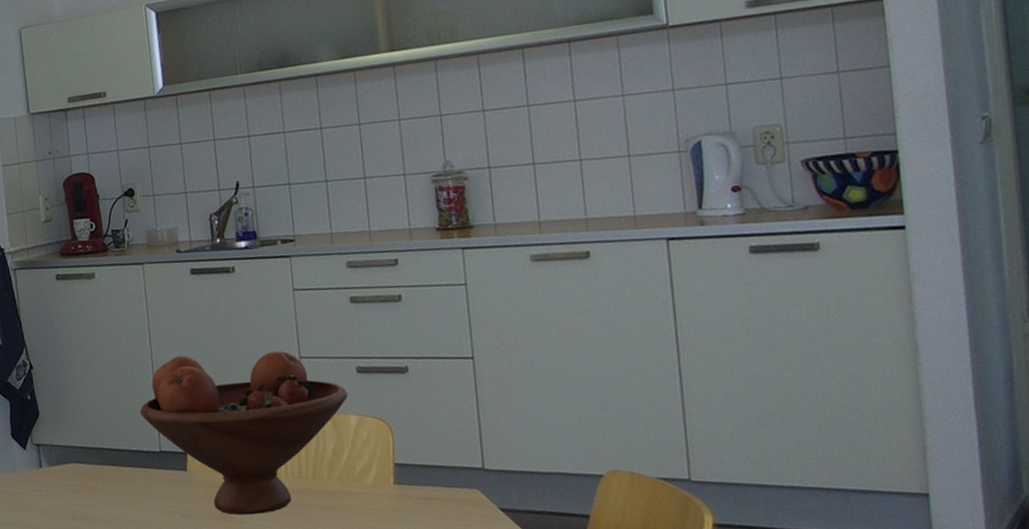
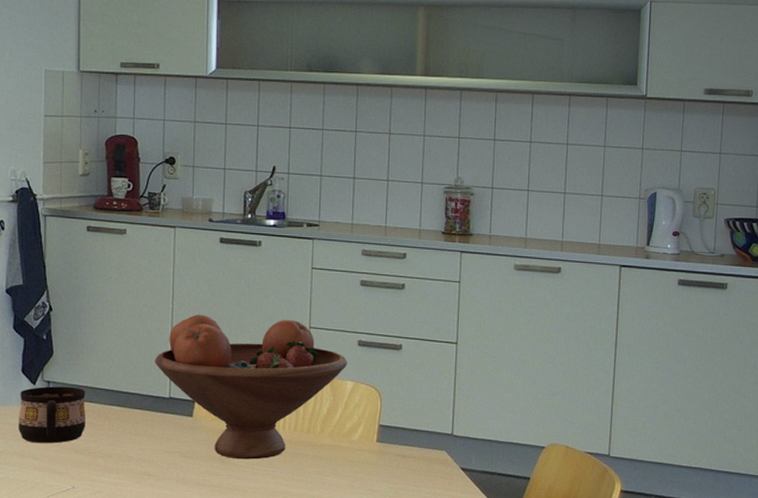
cup: none [12,448,80,512] -> present [18,386,86,444]

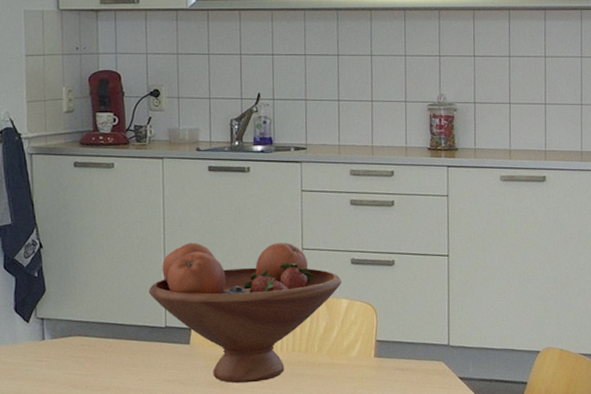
cup: present [18,386,86,444] -> none [13,322,82,381]

